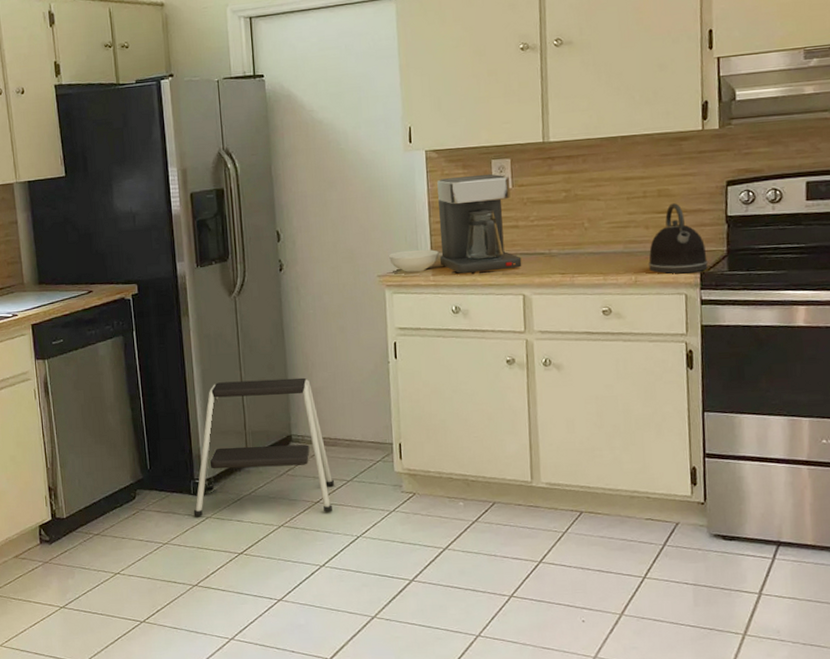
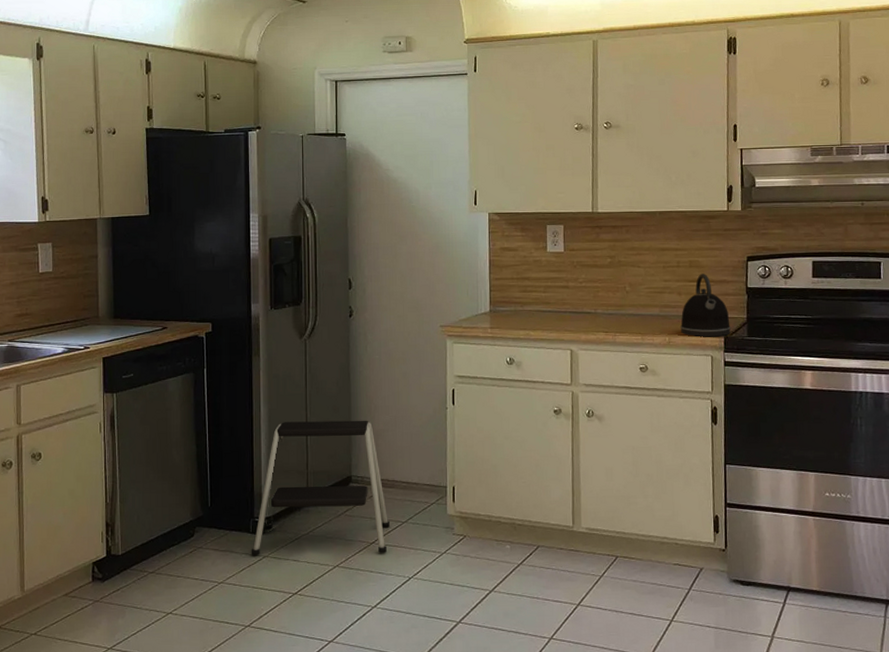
bowl: present [388,249,439,273] -> none [450,303,497,325]
coffee maker: present [437,173,522,274] -> none [497,237,571,328]

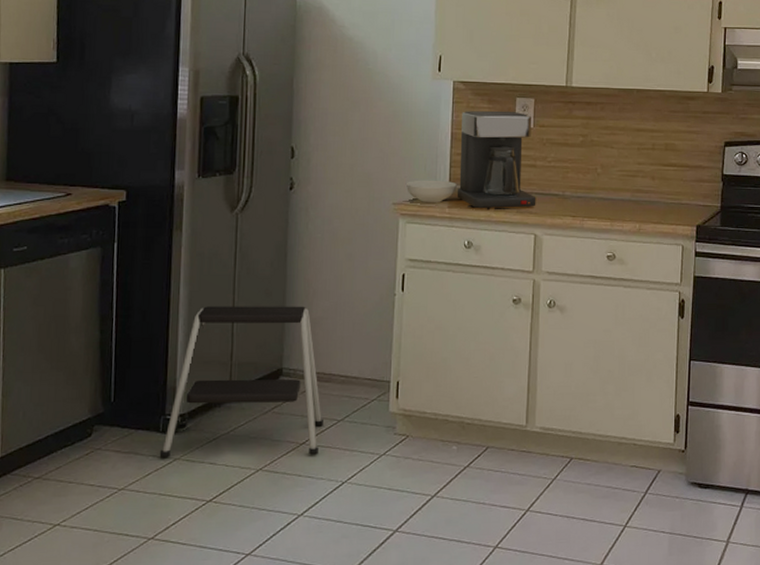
bowl: none [450,303,497,325] -> present [405,180,457,204]
coffee maker: none [497,237,571,328] -> present [456,110,536,209]
kettle: present [679,274,732,337] -> none [651,158,705,226]

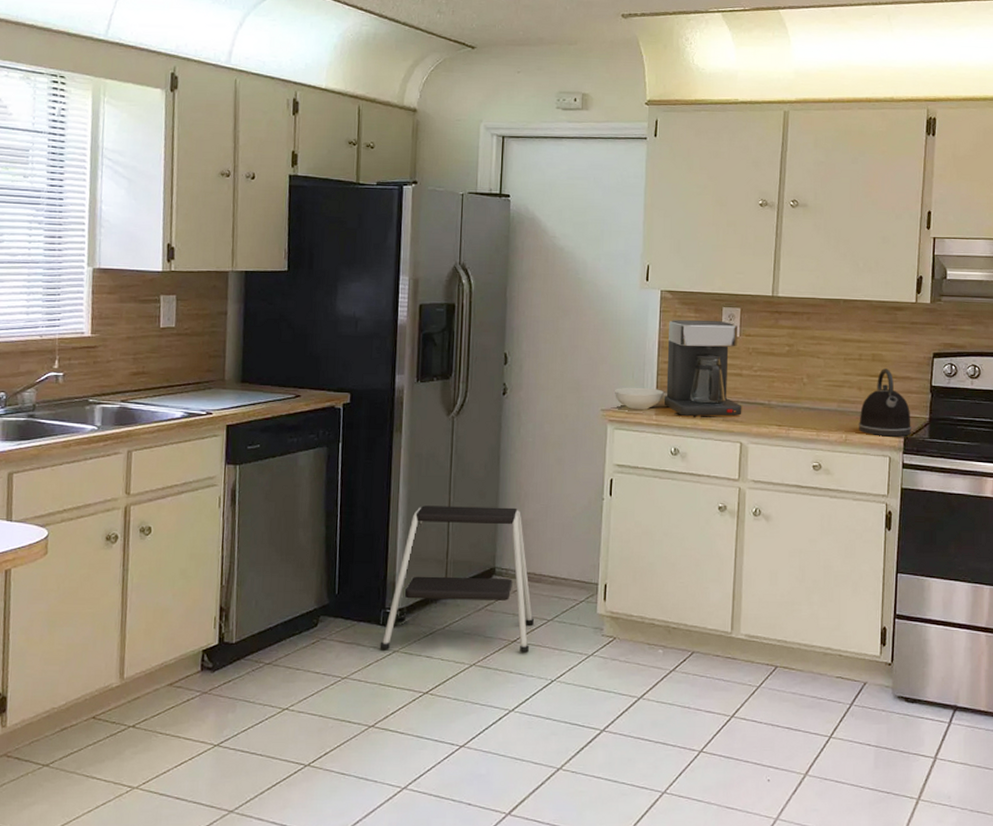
kettle: none [651,158,705,226] -> present [858,369,912,437]

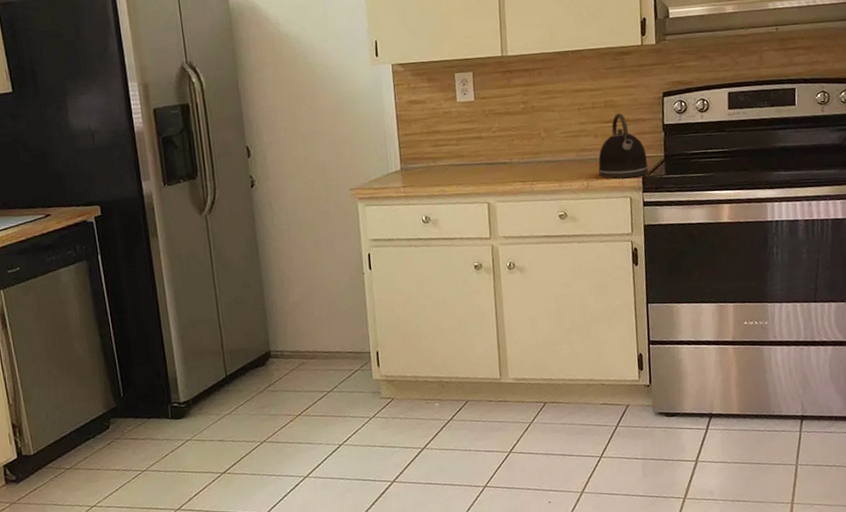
step stool: present [379,505,534,653] -> none [172,293,315,441]
bowl: present [614,387,664,411] -> none [359,161,408,185]
coffee maker: present [663,319,742,417] -> none [404,86,486,185]

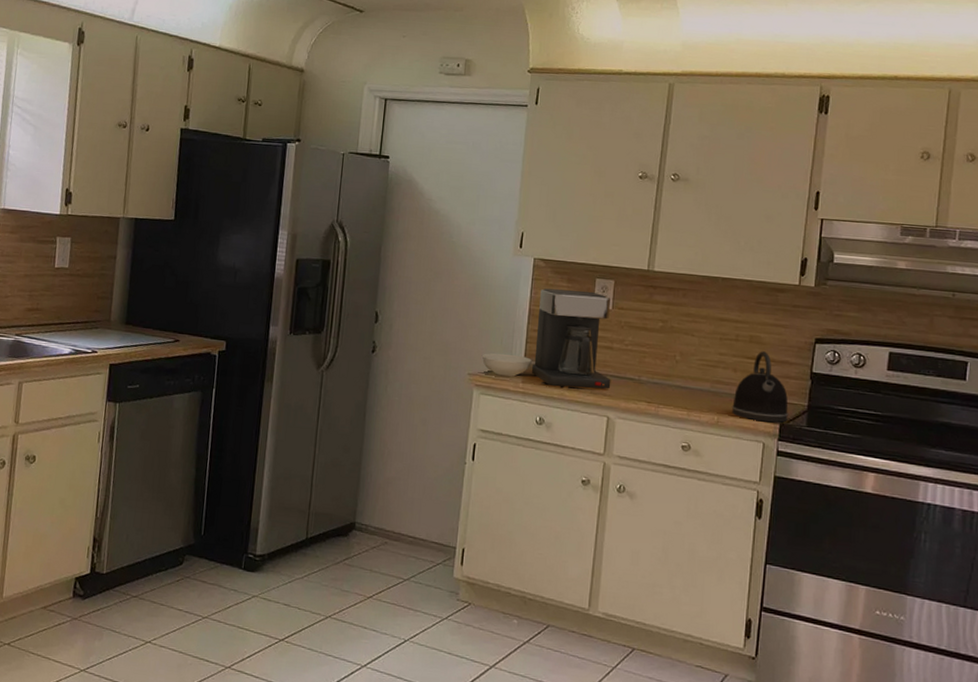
bowl: none [359,161,408,185] -> present [481,353,532,377]
coffee maker: none [404,86,486,185] -> present [531,288,611,389]

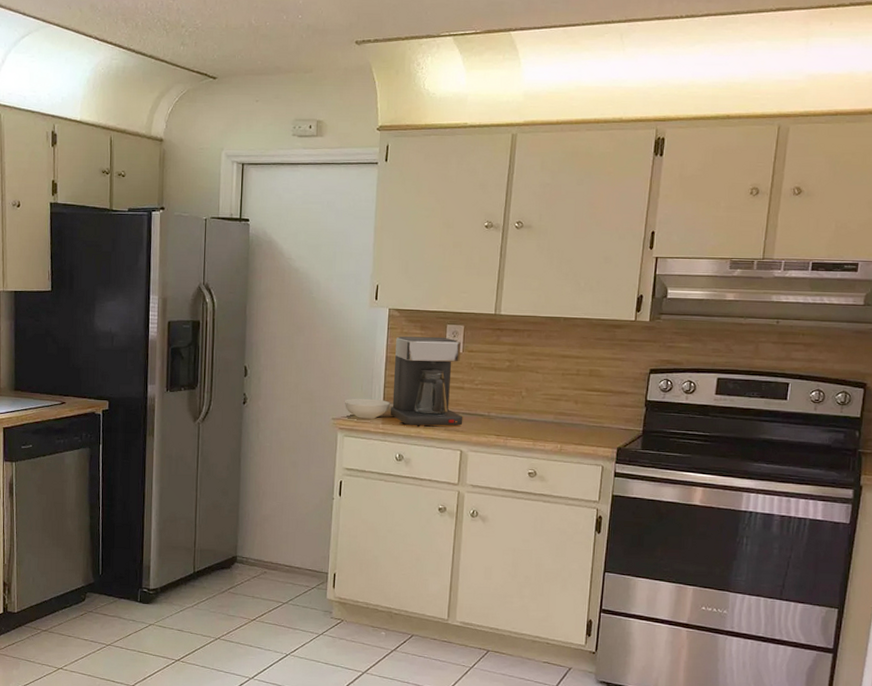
kettle: present [731,351,789,423] -> none [573,383,626,448]

